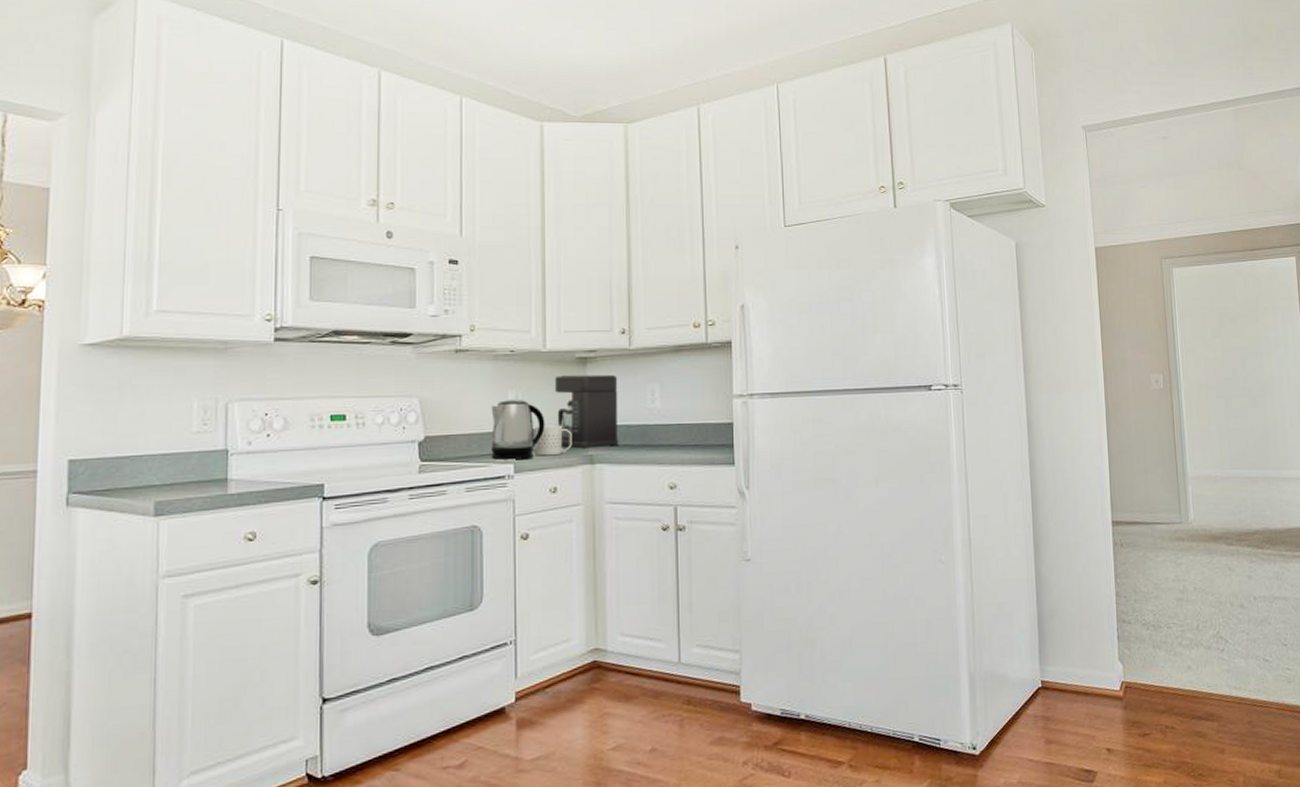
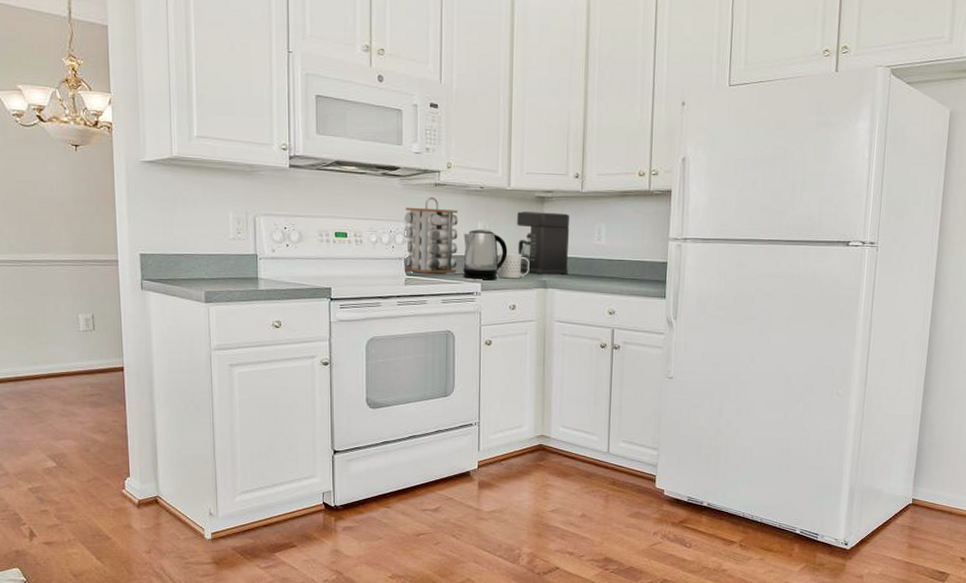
spice rack: none [417,365,485,459] -> present [404,196,459,275]

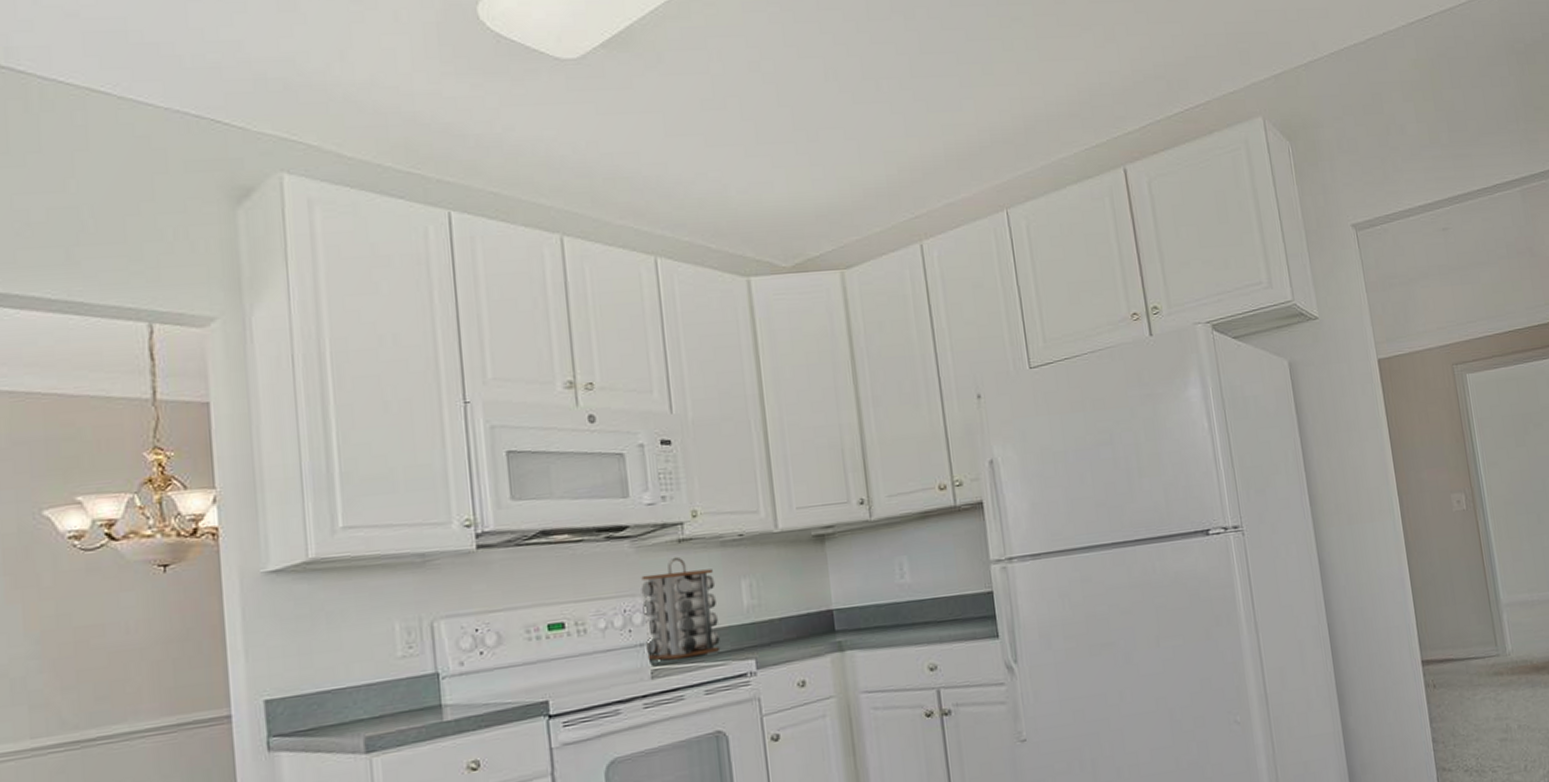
kettle: present [463,228,508,281] -> none [724,587,786,658]
mug: present [497,253,530,279] -> none [773,611,818,648]
coffee maker: present [517,211,570,275] -> none [791,550,869,637]

